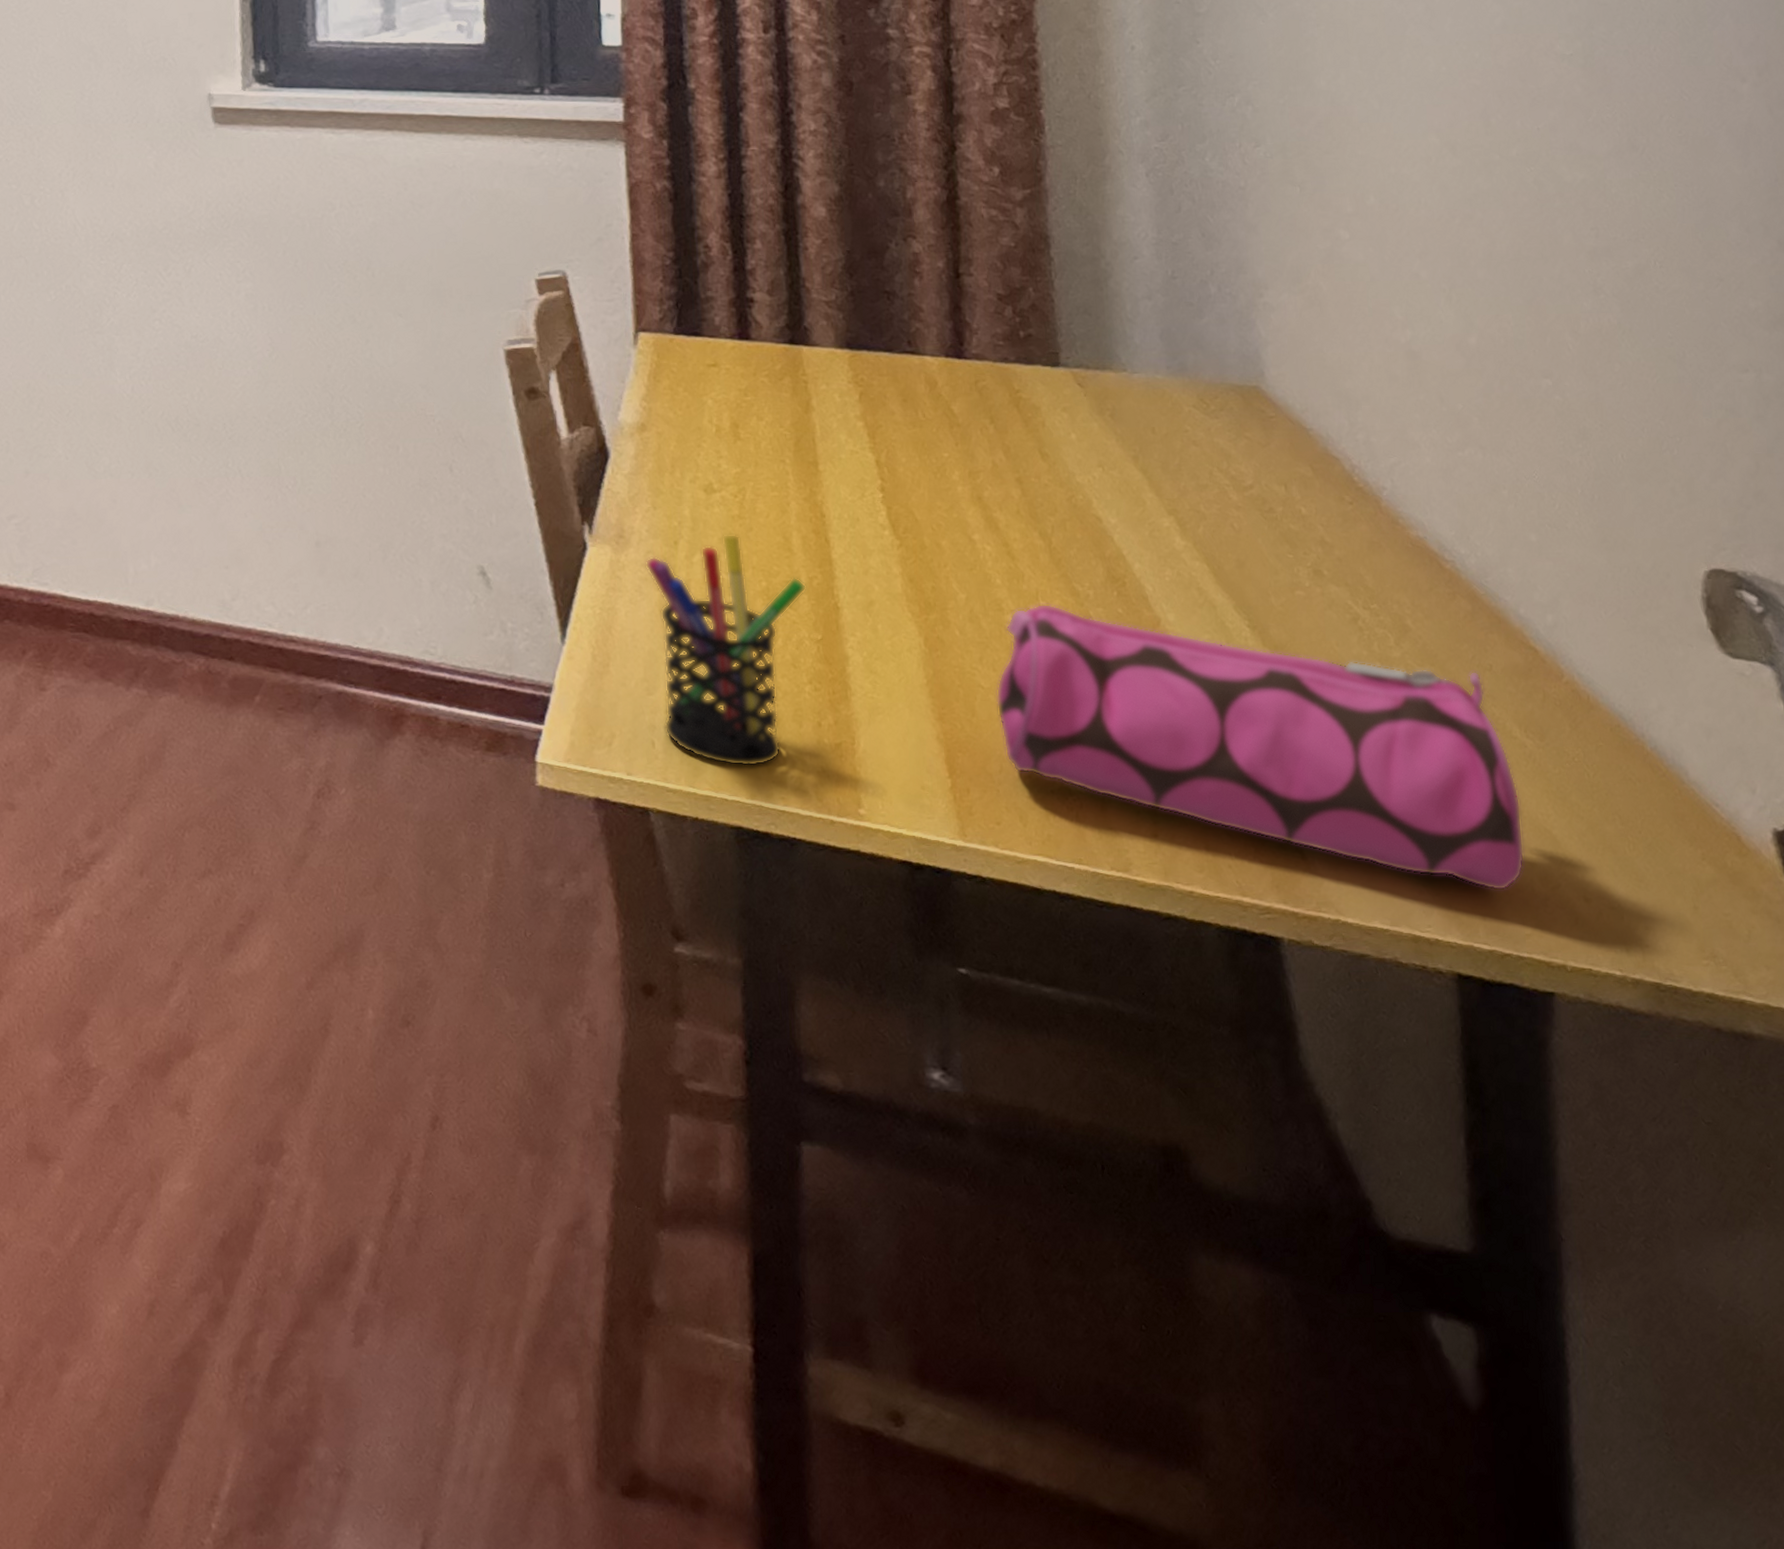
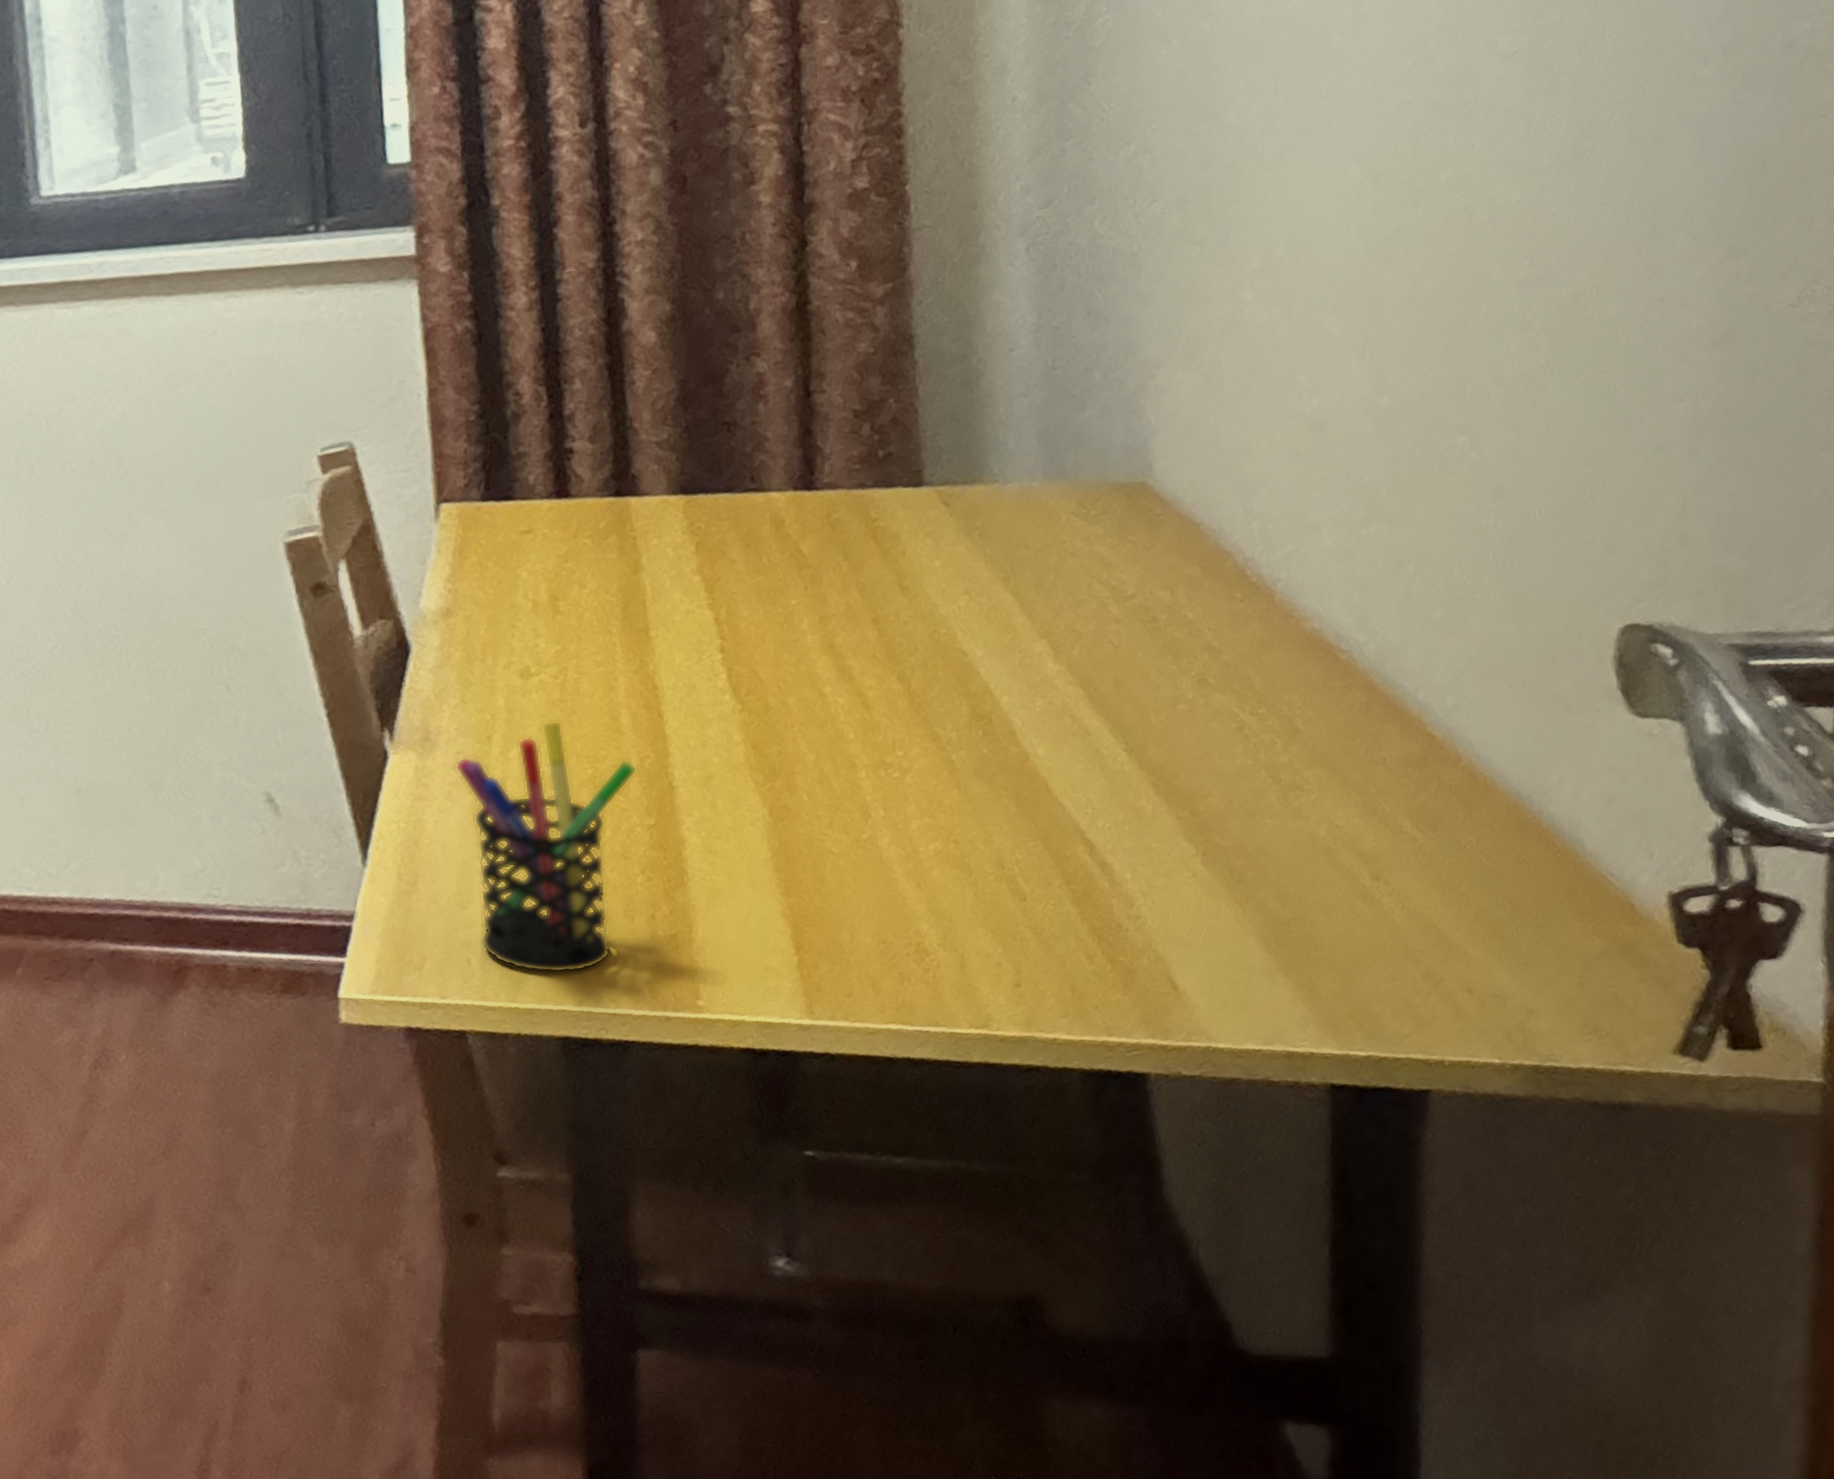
pencil case: present [996,603,1525,891] -> none [847,753,1408,995]

